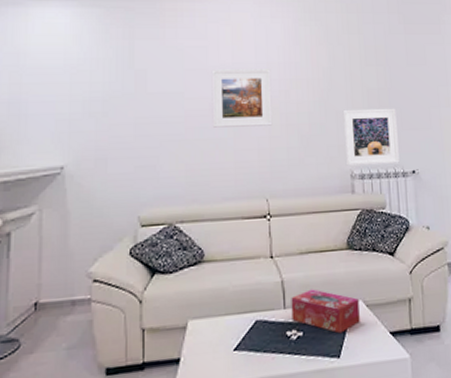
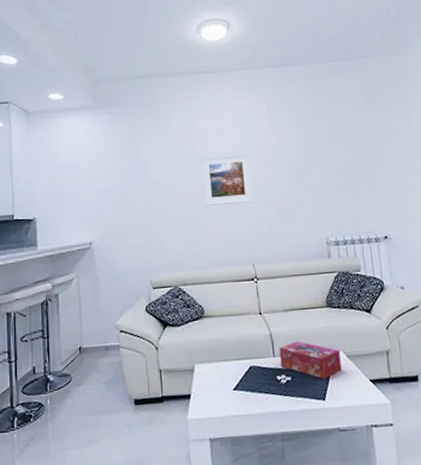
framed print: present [342,108,400,166] -> none [316,180,372,234]

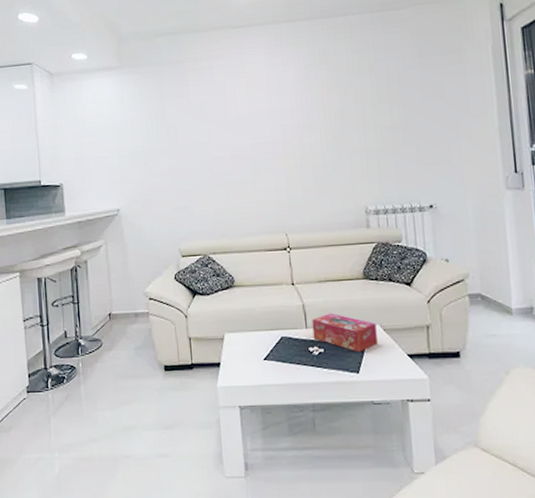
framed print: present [200,153,255,206] -> none [231,115,289,172]

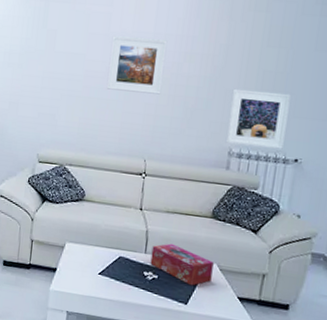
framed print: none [231,115,289,172] -> present [106,36,168,95]
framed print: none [355,144,416,202] -> present [225,88,291,149]

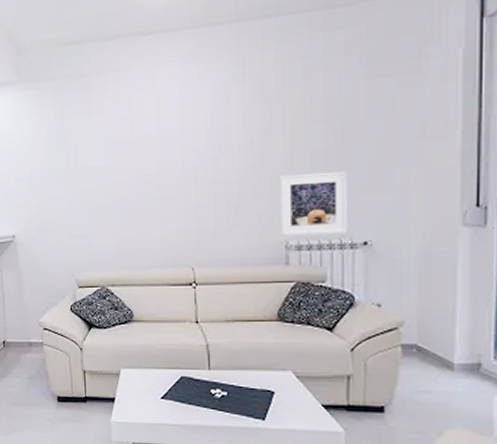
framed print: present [106,36,168,95] -> none [136,136,199,199]
tissue box: present [150,243,214,286] -> none [216,355,288,399]

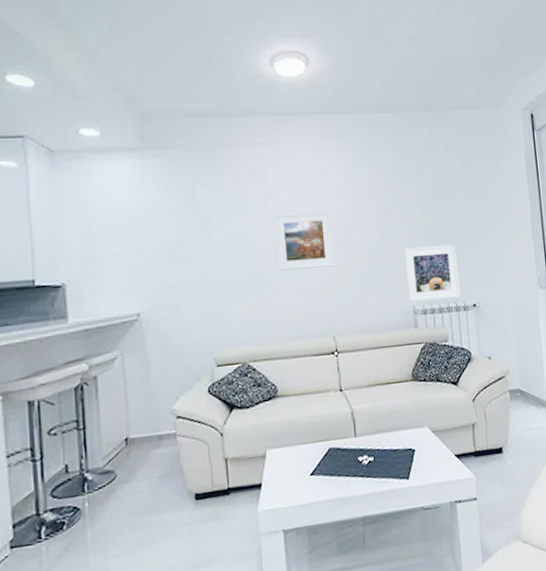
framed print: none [136,136,199,199] -> present [273,211,336,271]

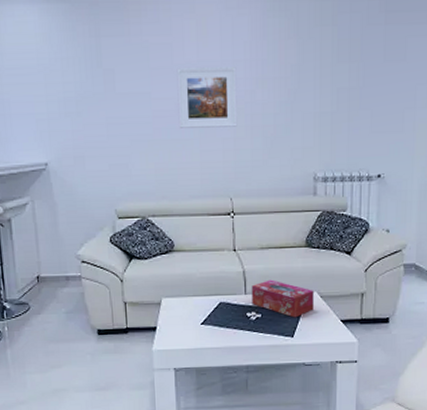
tissue box: none [361,418,427,458] -> present [251,279,314,318]
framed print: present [403,244,461,302] -> none [309,109,366,168]

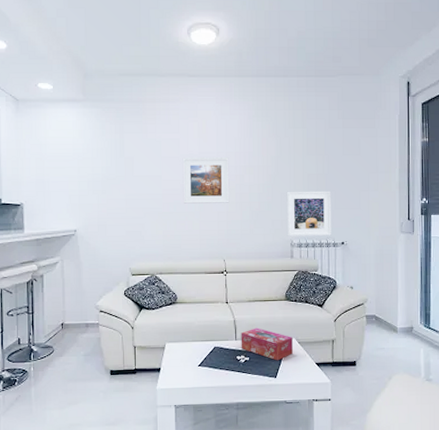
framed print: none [309,109,366,168] -> present [286,191,331,236]

